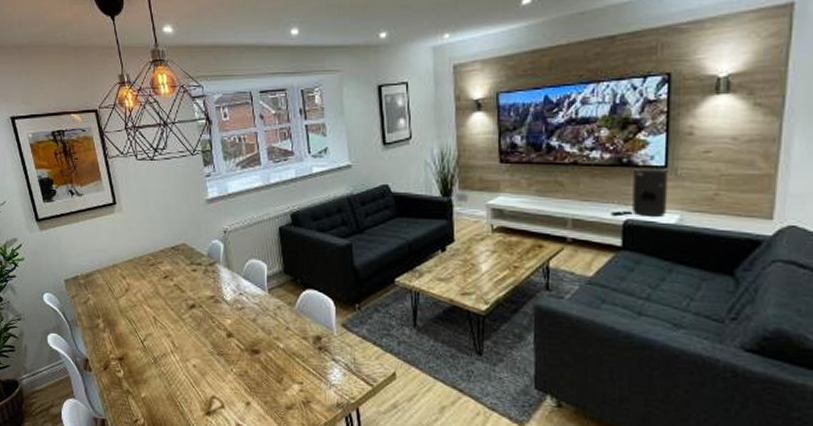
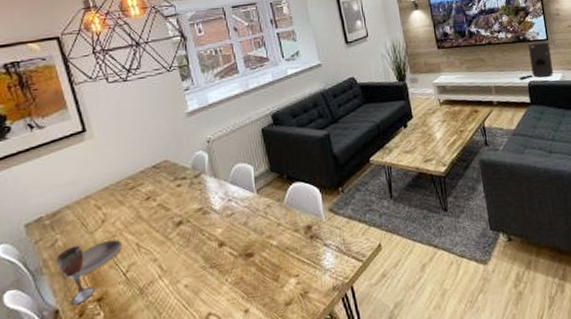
cup: none [87,307,118,359] -> present [56,245,96,306]
plate: none [92,308,141,336] -> present [62,239,122,279]

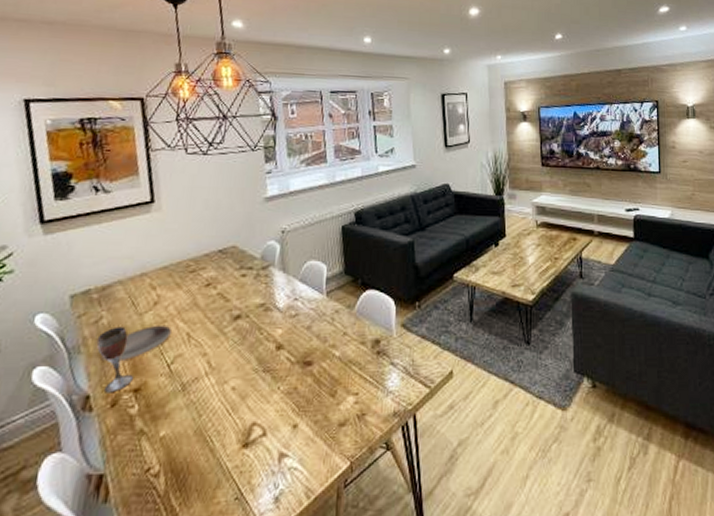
speaker: present [528,41,553,78] -> none [638,173,663,212]

